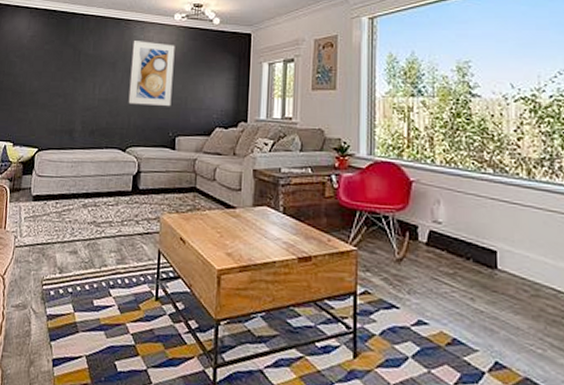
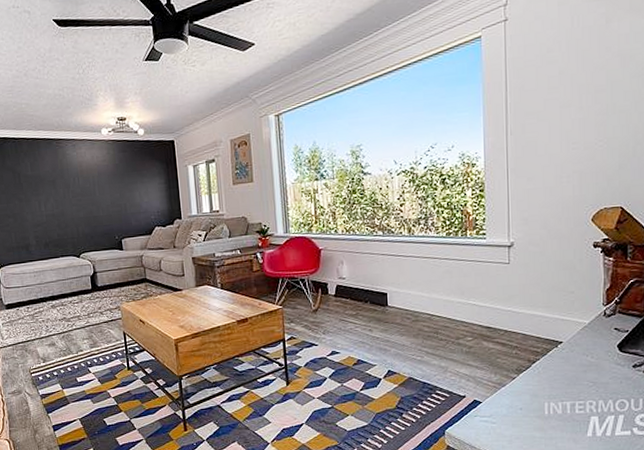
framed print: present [128,41,175,107] -> none [67,157,113,216]

